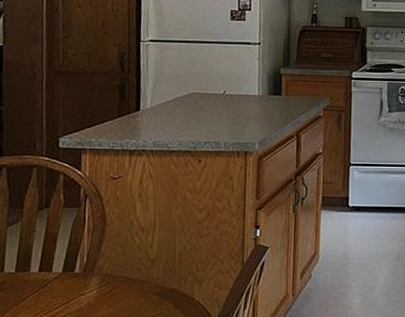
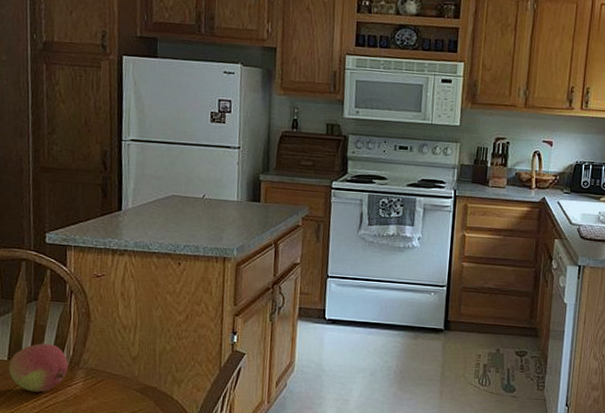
fruit: none [16,252,82,305] -> present [9,343,68,393]

